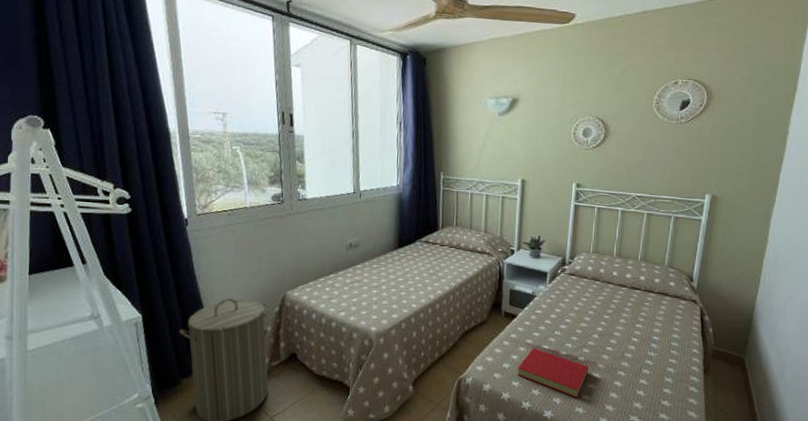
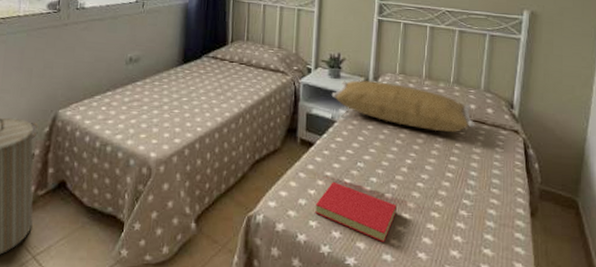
pillow: none [532,259,659,304] -> present [331,79,475,133]

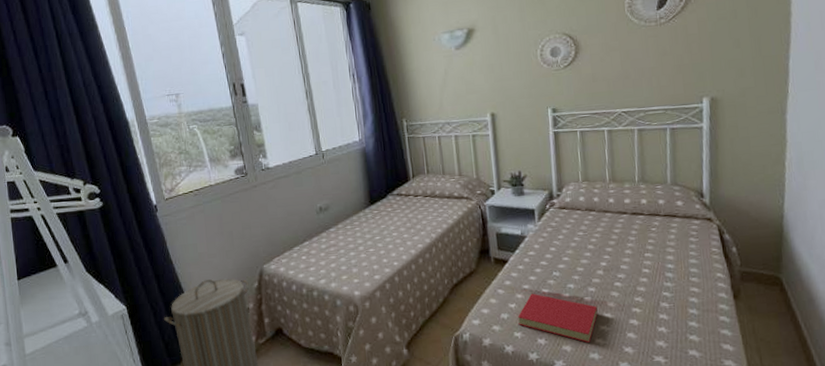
pillow: present [331,79,475,133] -> none [517,192,666,232]

